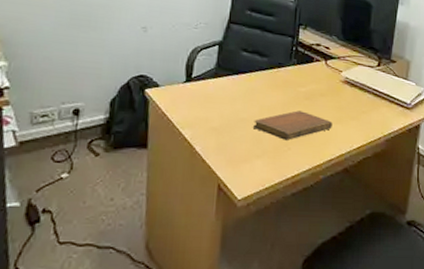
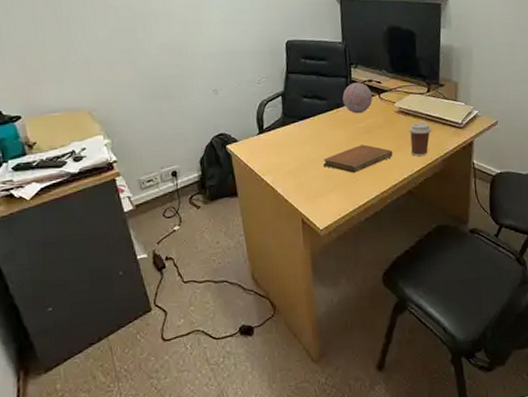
decorative orb: none [285,44,318,78] -> present [342,82,373,114]
coffee cup: none [353,96,377,132] -> present [408,122,431,156]

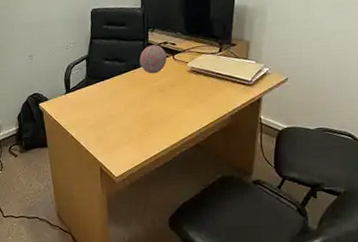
notebook: present [323,144,393,173] -> none [120,102,183,128]
coffee cup: present [408,122,431,156] -> none [199,81,221,112]

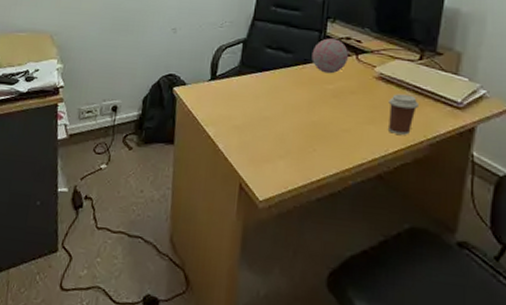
coffee cup: none [199,81,221,112] -> present [388,94,418,135]

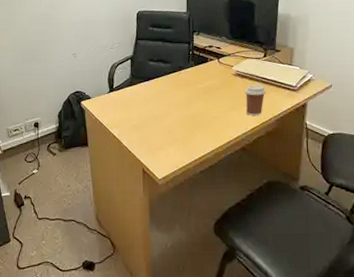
decorative orb: present [311,38,348,74] -> none [185,48,212,76]

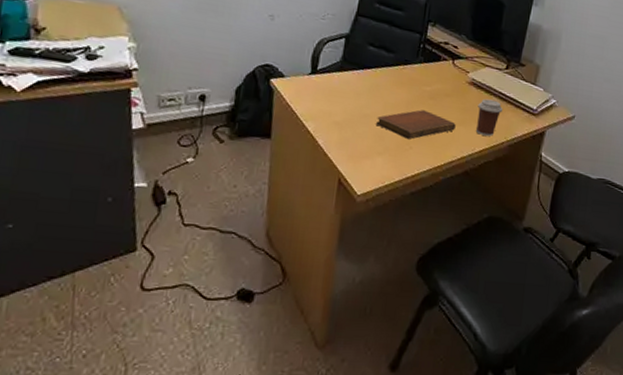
notebook: none [164,104,229,129] -> present [376,110,456,140]

